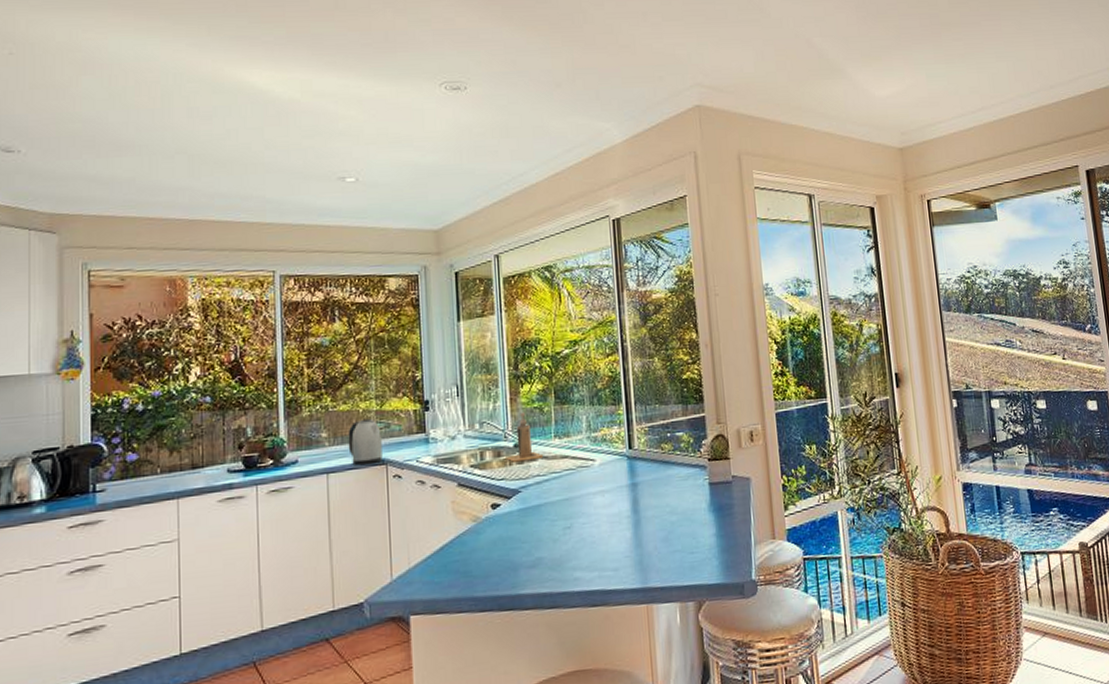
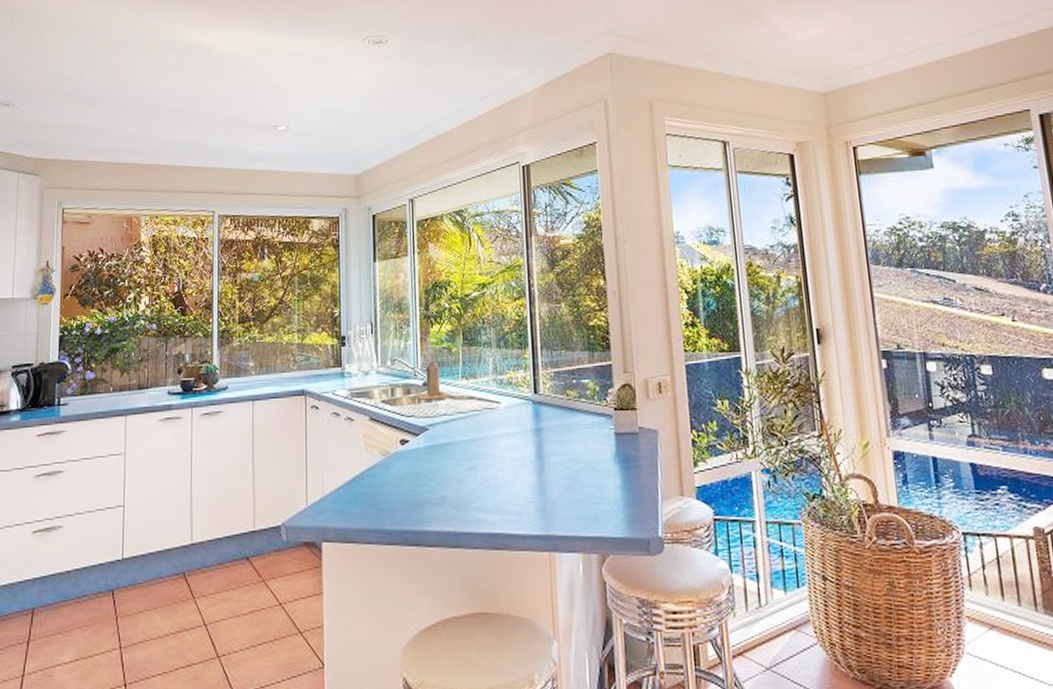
kettle: present [348,418,383,466] -> none [272,350,302,395]

